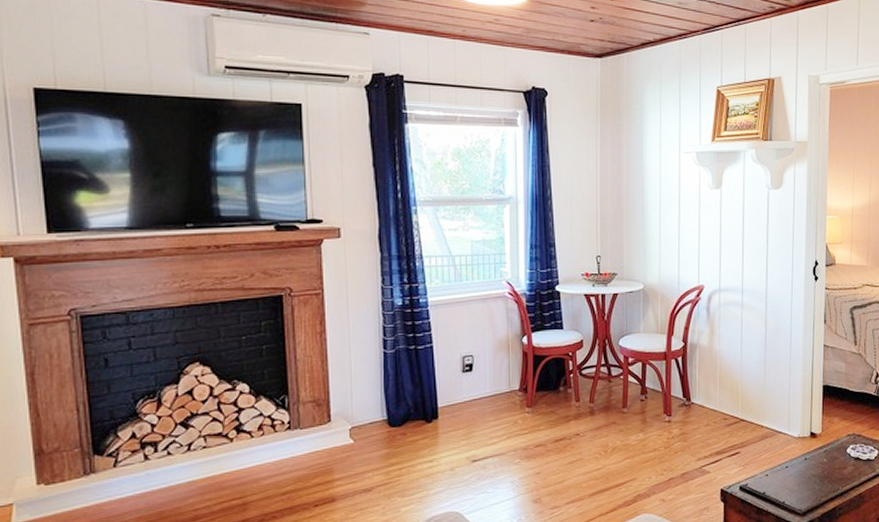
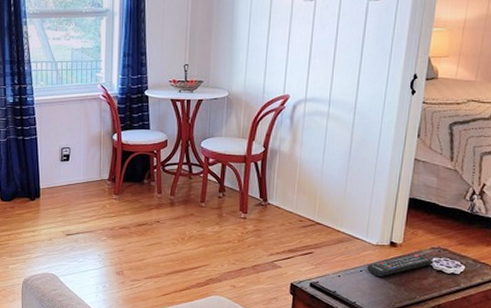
remote control: none [792,442,851,471] -> present [367,253,434,277]

